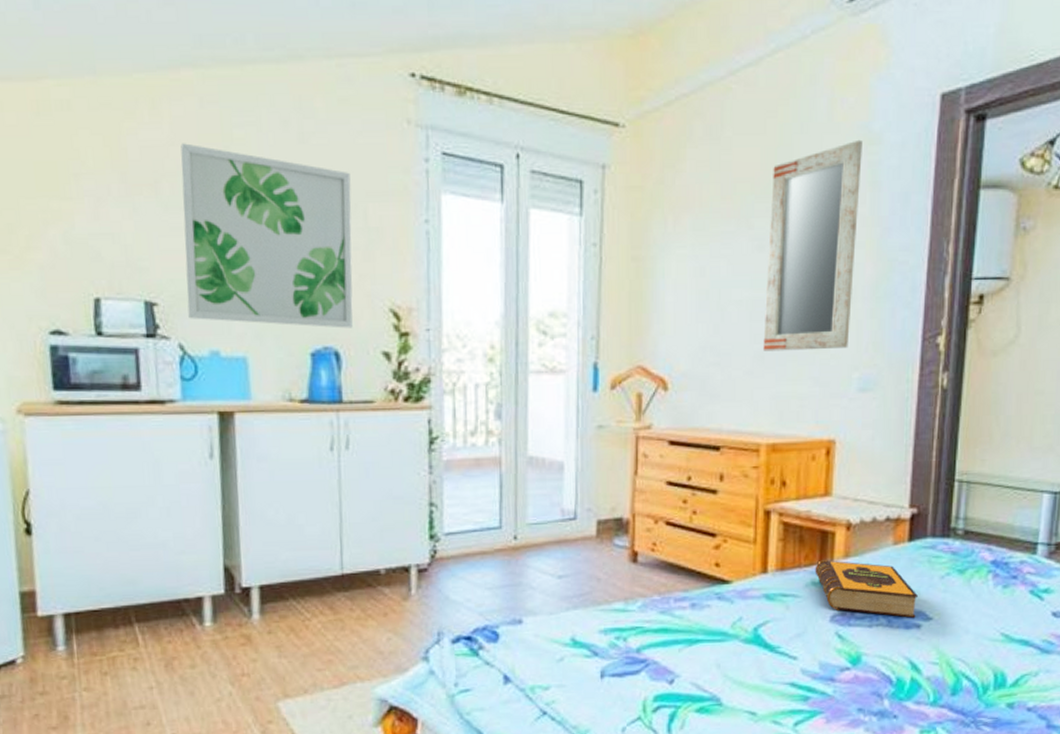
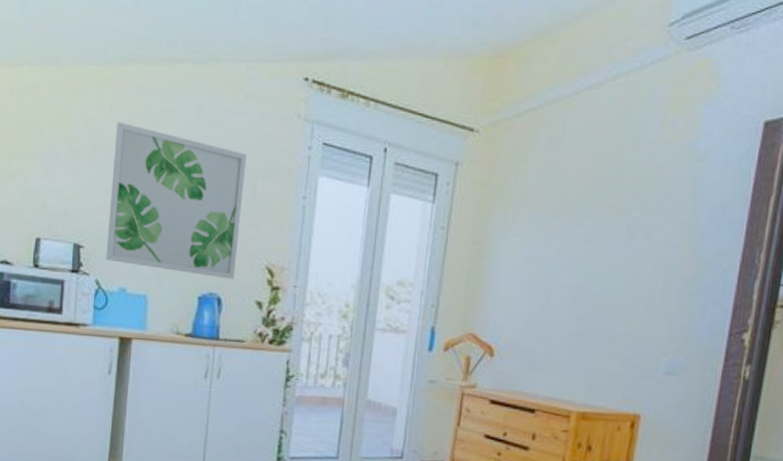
home mirror: present [763,139,862,351] -> none [582,156,688,335]

